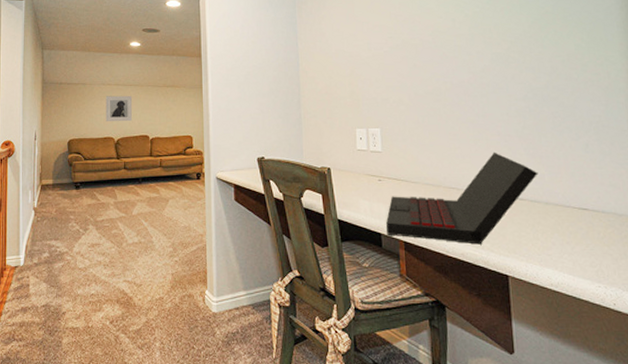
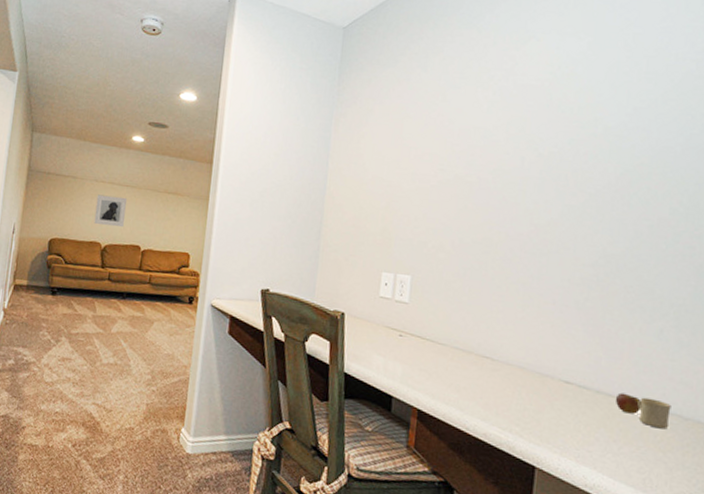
laptop: present [386,152,538,245] -> none [399,322,594,427]
mug: none [561,201,607,227] -> present [615,392,671,430]

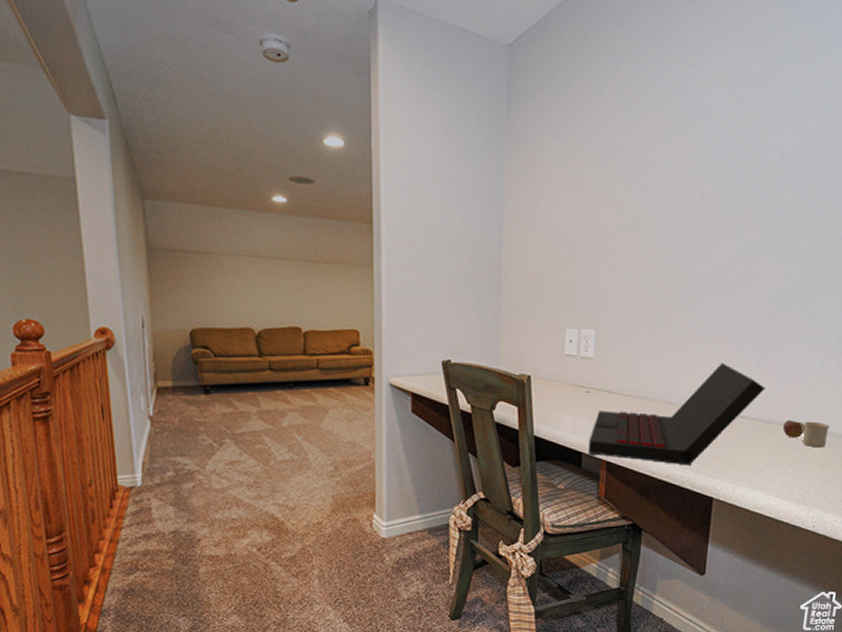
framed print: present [94,194,126,228] -> none [239,271,277,308]
laptop: none [399,322,594,427] -> present [589,362,766,465]

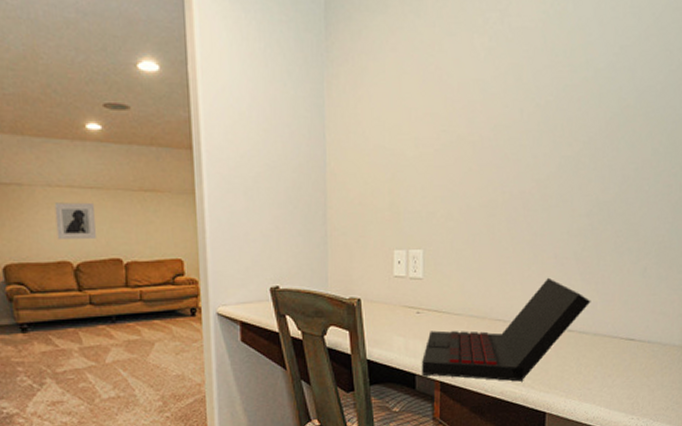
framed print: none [239,271,277,308] -> present [54,202,96,241]
mug: present [782,420,829,448] -> none [609,331,653,358]

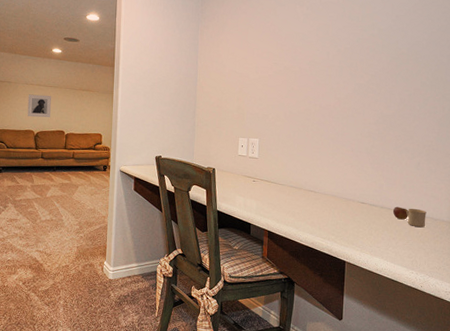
laptop: present [422,277,591,382] -> none [255,164,379,236]
mug: none [609,331,653,358] -> present [392,206,427,228]

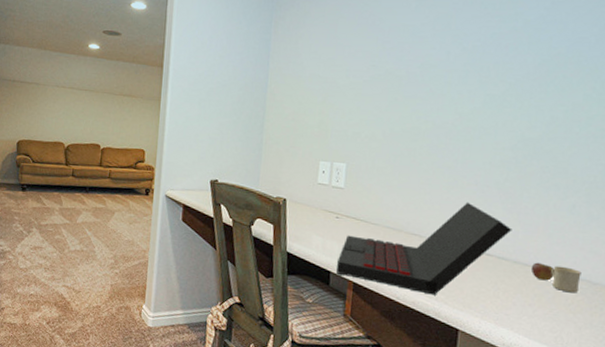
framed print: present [27,94,51,118] -> none [57,99,86,128]
laptop: none [255,164,379,236] -> present [336,202,512,295]

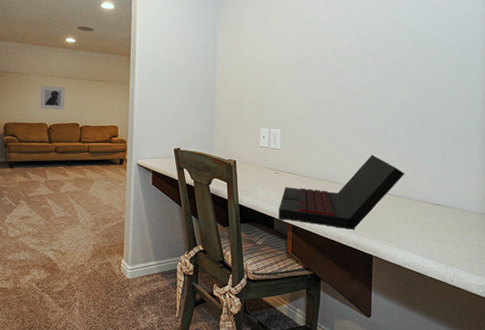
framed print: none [57,99,86,128] -> present [40,86,65,110]
mug: present [530,262,582,294] -> none [420,197,455,219]

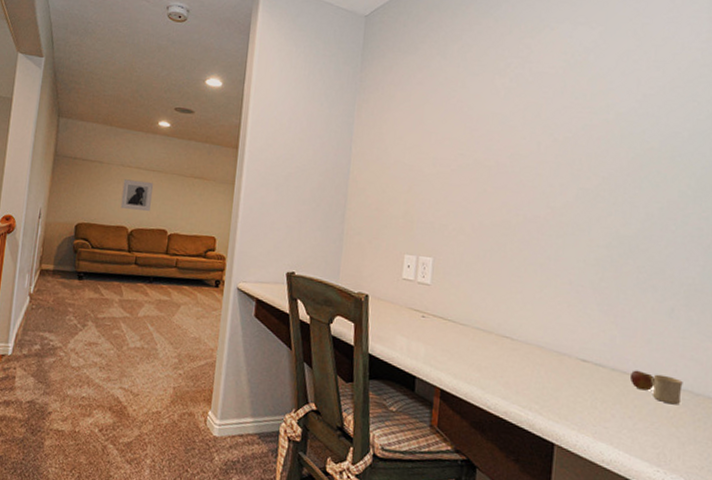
laptop: present [279,154,405,230] -> none [422,302,609,405]
mug: none [420,197,455,219] -> present [629,370,683,405]

